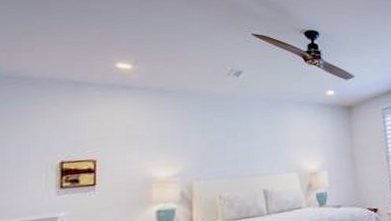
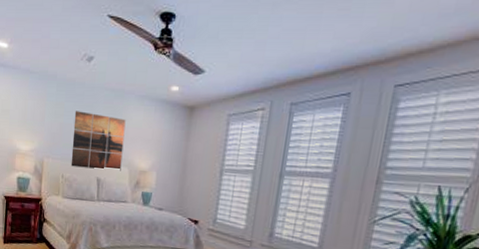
wall art: none [227,124,290,184] -> present [71,111,126,171]

